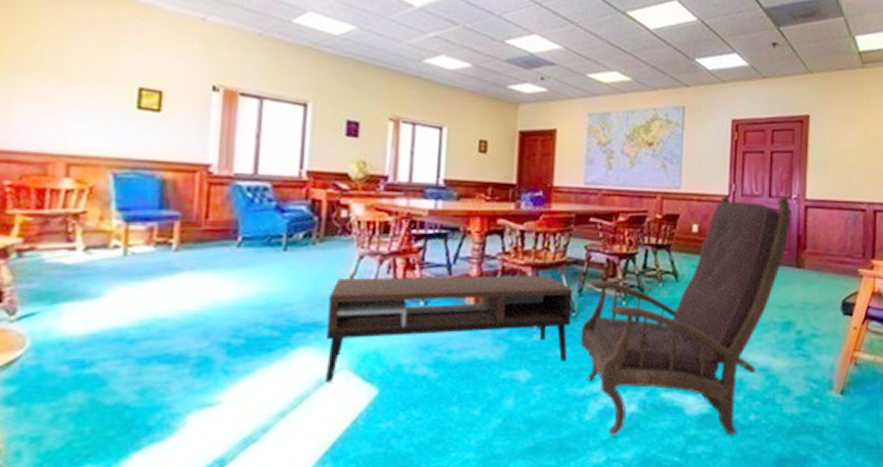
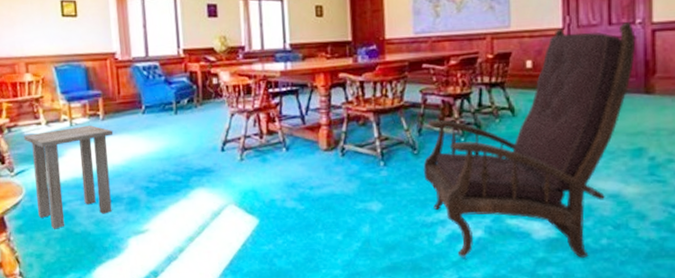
side table: none [43,256,190,400] -> present [24,125,114,229]
coffee table: present [324,275,573,382] -> none [212,120,414,214]

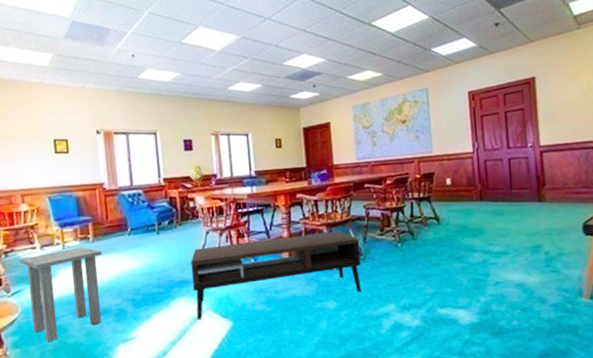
coffee table: none [212,120,414,214] -> present [191,231,361,320]
armchair: present [423,22,636,258] -> none [369,146,529,344]

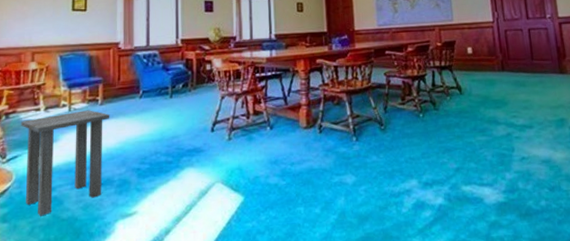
coffee table: present [191,231,361,320] -> none [203,99,381,193]

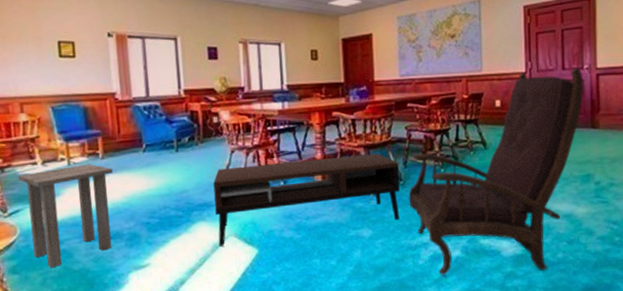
coffee table: none [203,99,381,193] -> present [213,154,400,246]
armchair: none [389,17,549,225] -> present [408,67,584,275]

